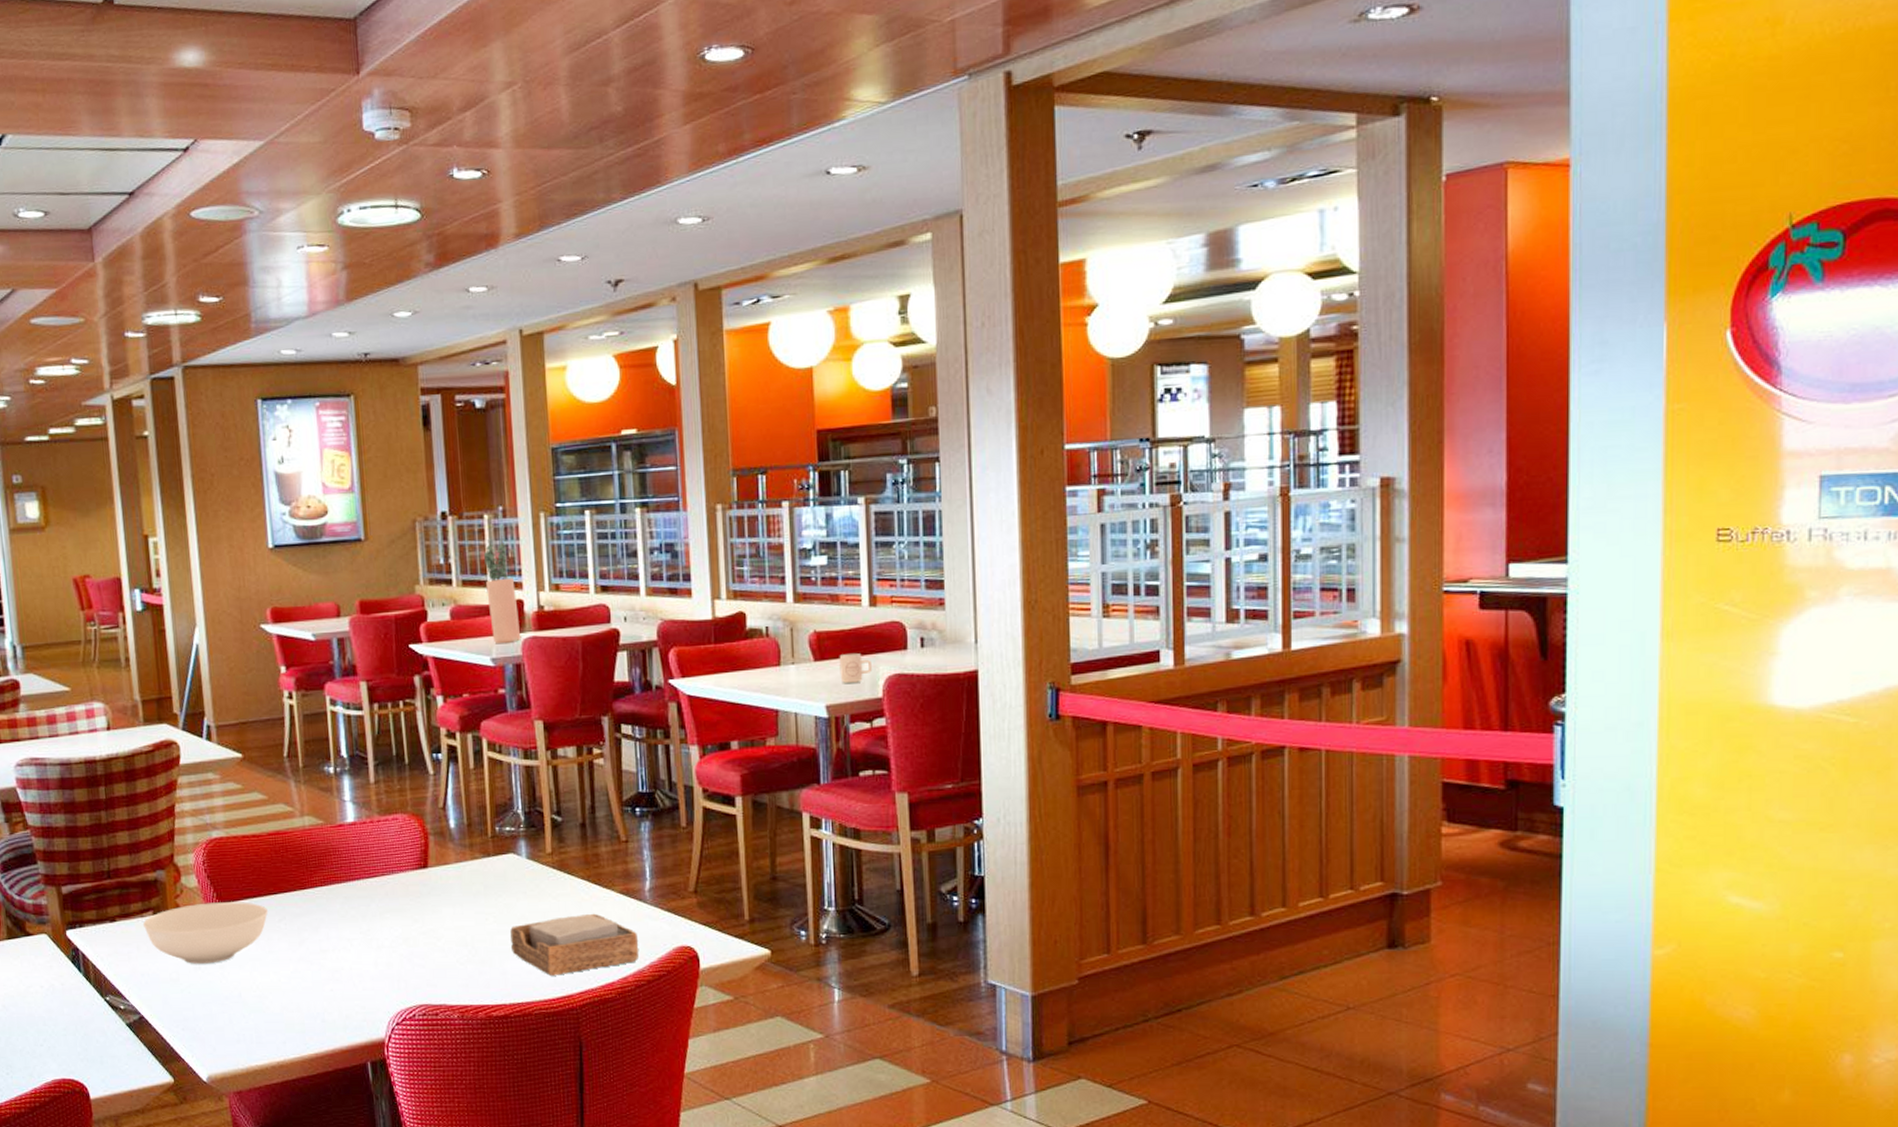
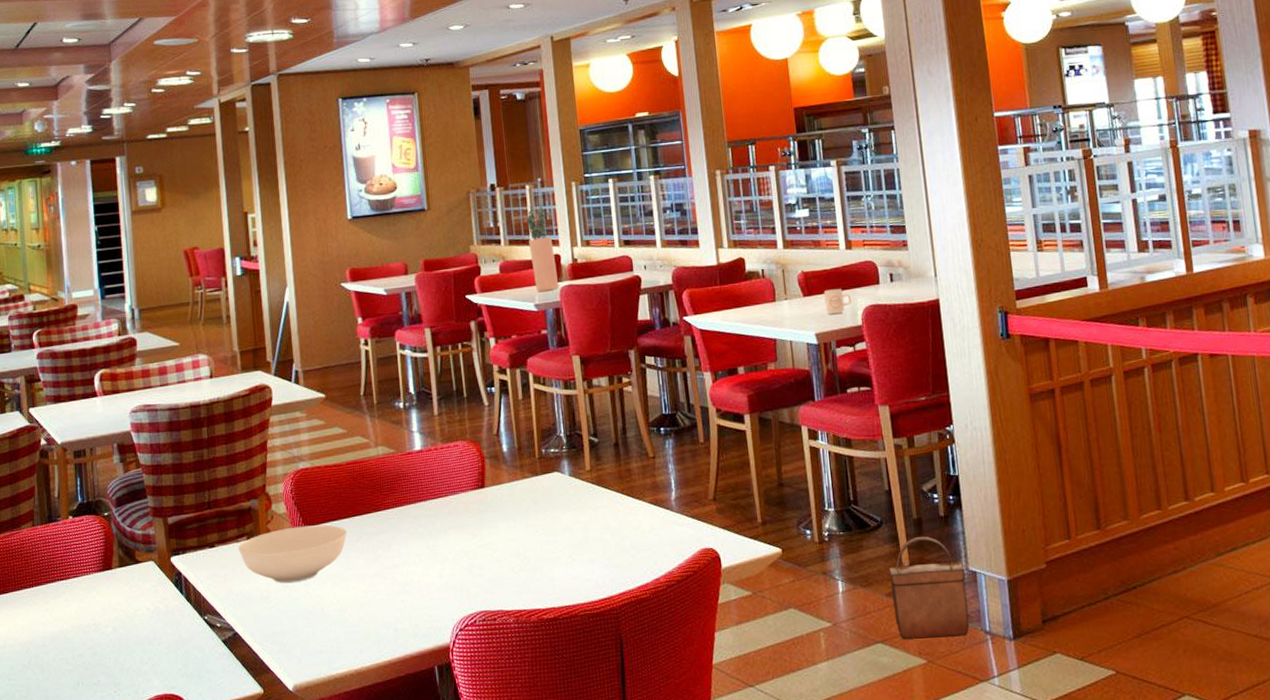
napkin holder: present [510,913,639,976] -> none [557,522,669,580]
handbag: none [894,943,983,1056] -> present [888,536,969,640]

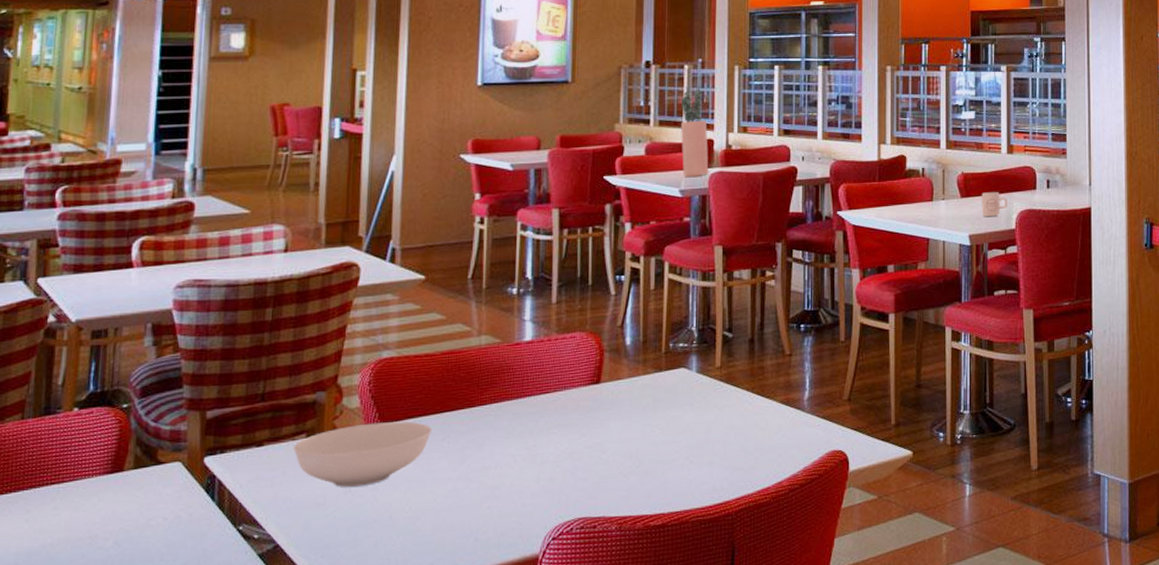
handbag: present [888,536,969,640] -> none [1017,439,1090,543]

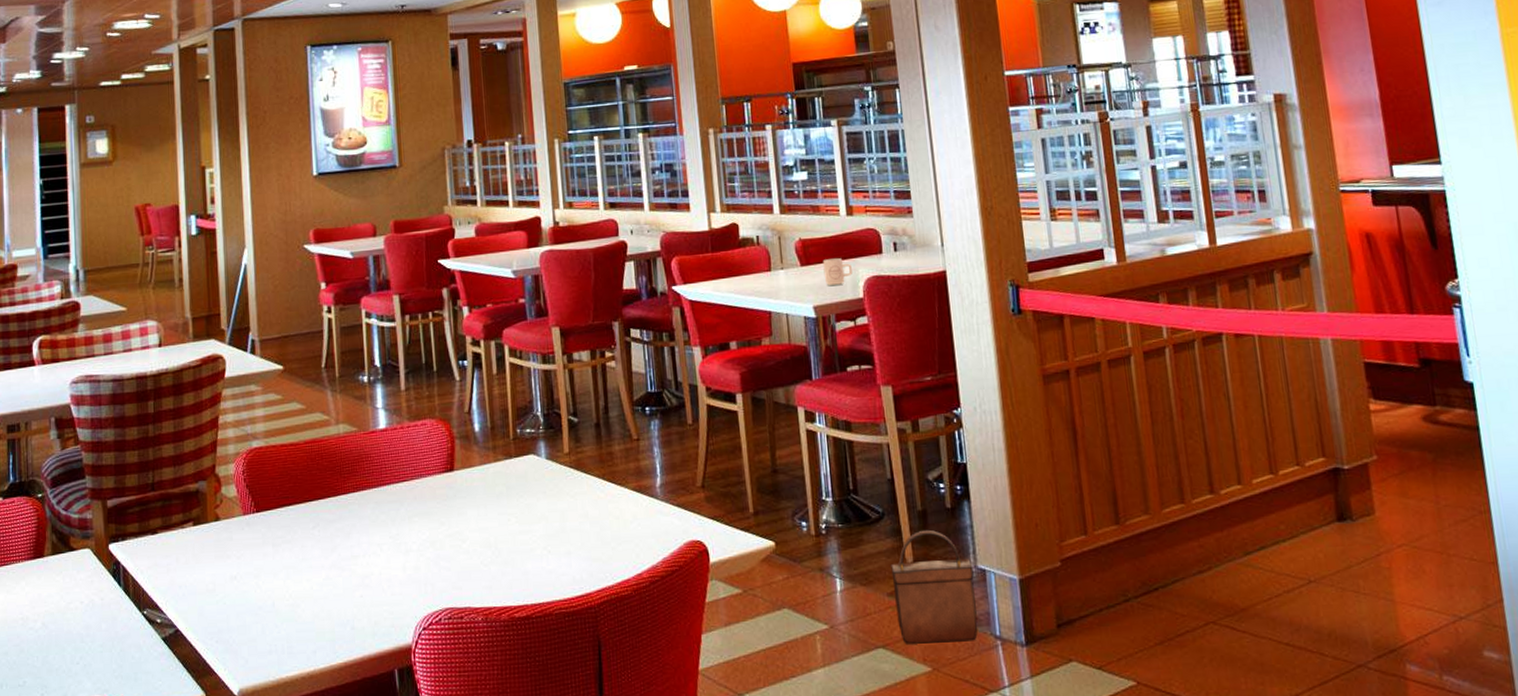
bowl: present [294,421,431,487] -> none [183,510,302,574]
vase: present [681,84,709,178] -> none [505,160,539,258]
handbag: none [1017,439,1090,543] -> present [891,529,978,644]

